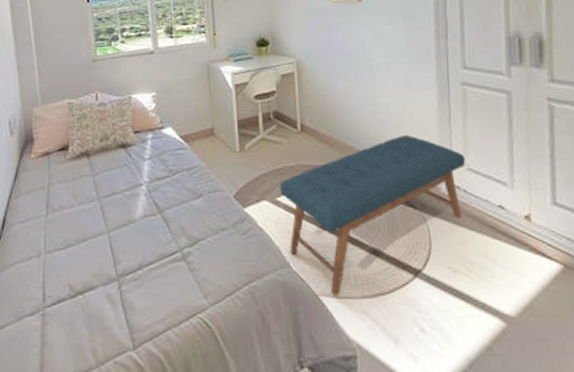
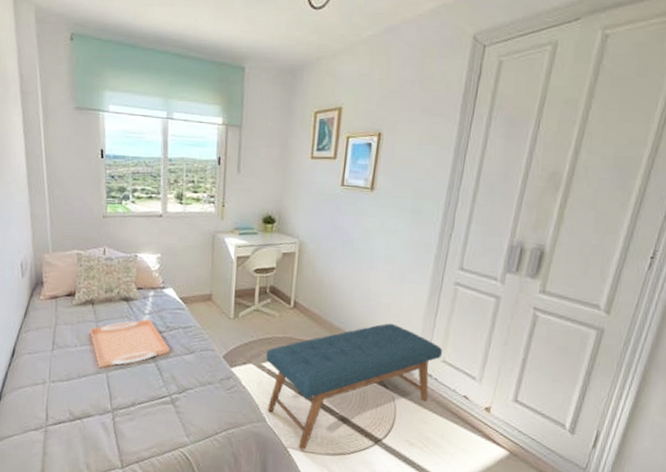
serving tray: none [87,164,176,229] -> present [90,319,170,369]

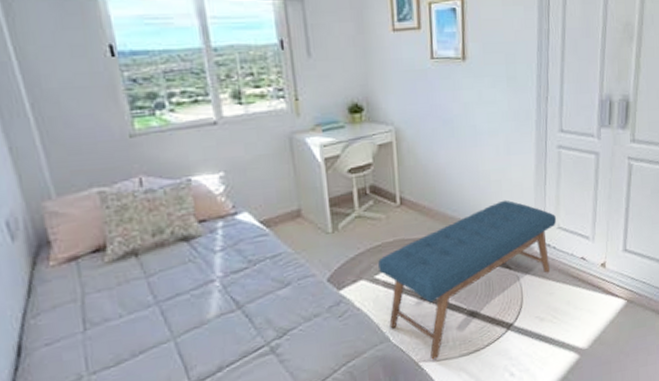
serving tray: present [90,319,170,369] -> none [138,256,259,337]

